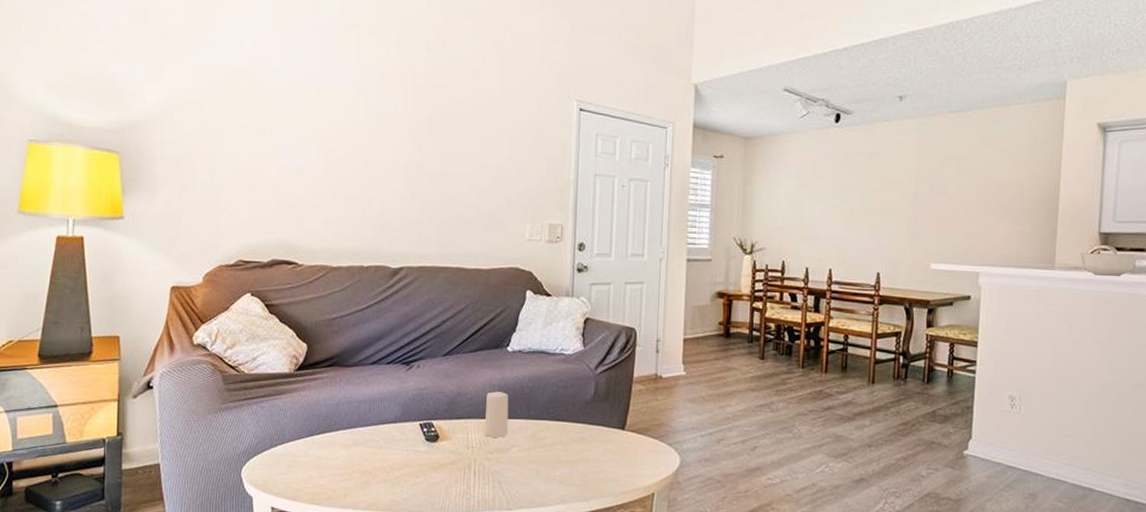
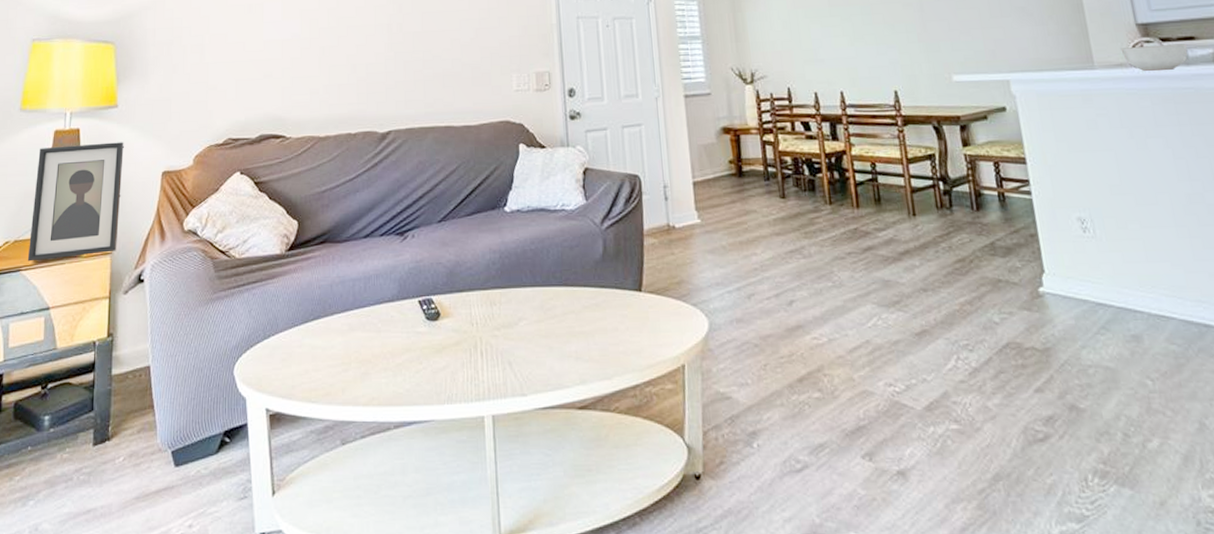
picture frame: none [32,252,132,361] -> present [27,142,125,262]
candle: present [484,391,509,438] -> none [487,258,515,311]

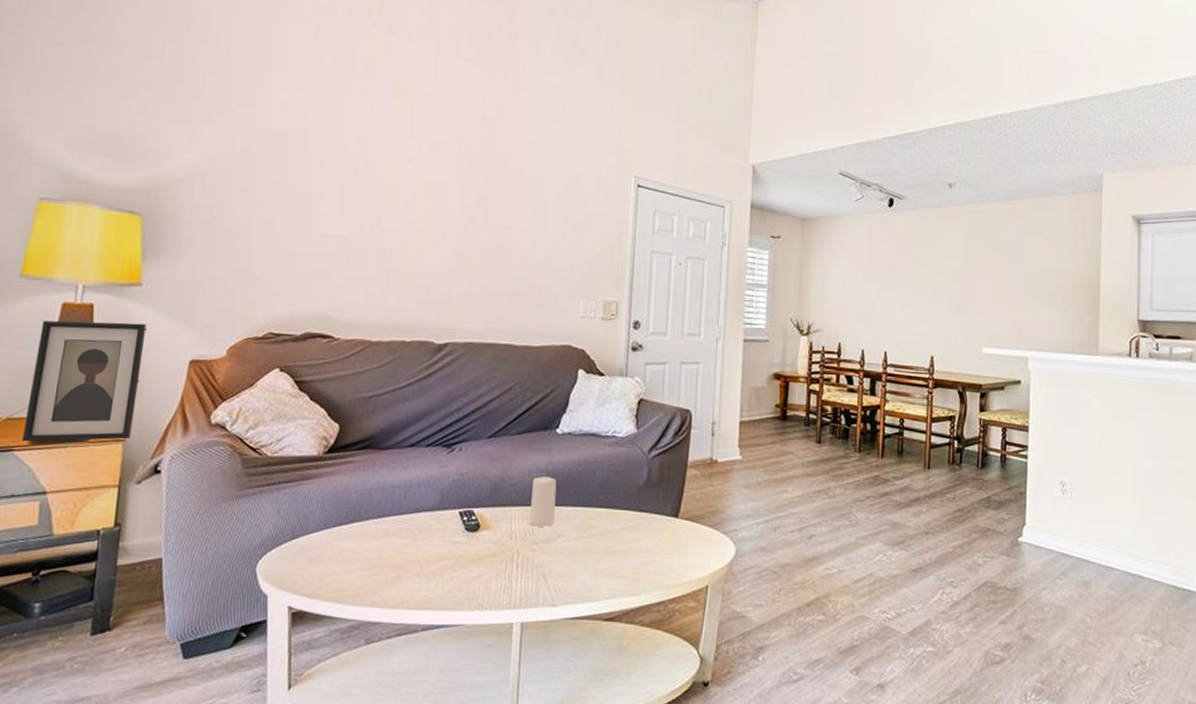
candle: none [487,258,515,311] -> present [529,477,557,527]
bowl: present [1120,43,1188,72] -> none [1121,339,1174,364]

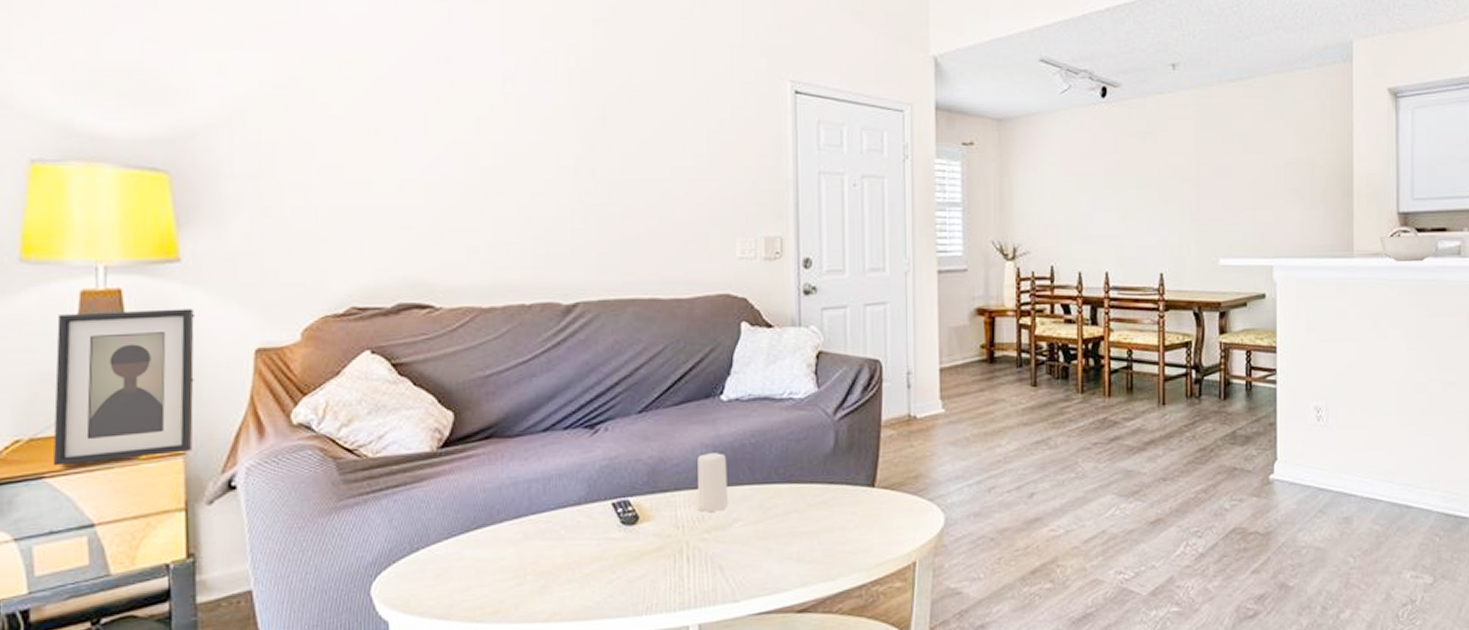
bowl: none [1121,339,1174,364] -> present [1379,235,1439,262]

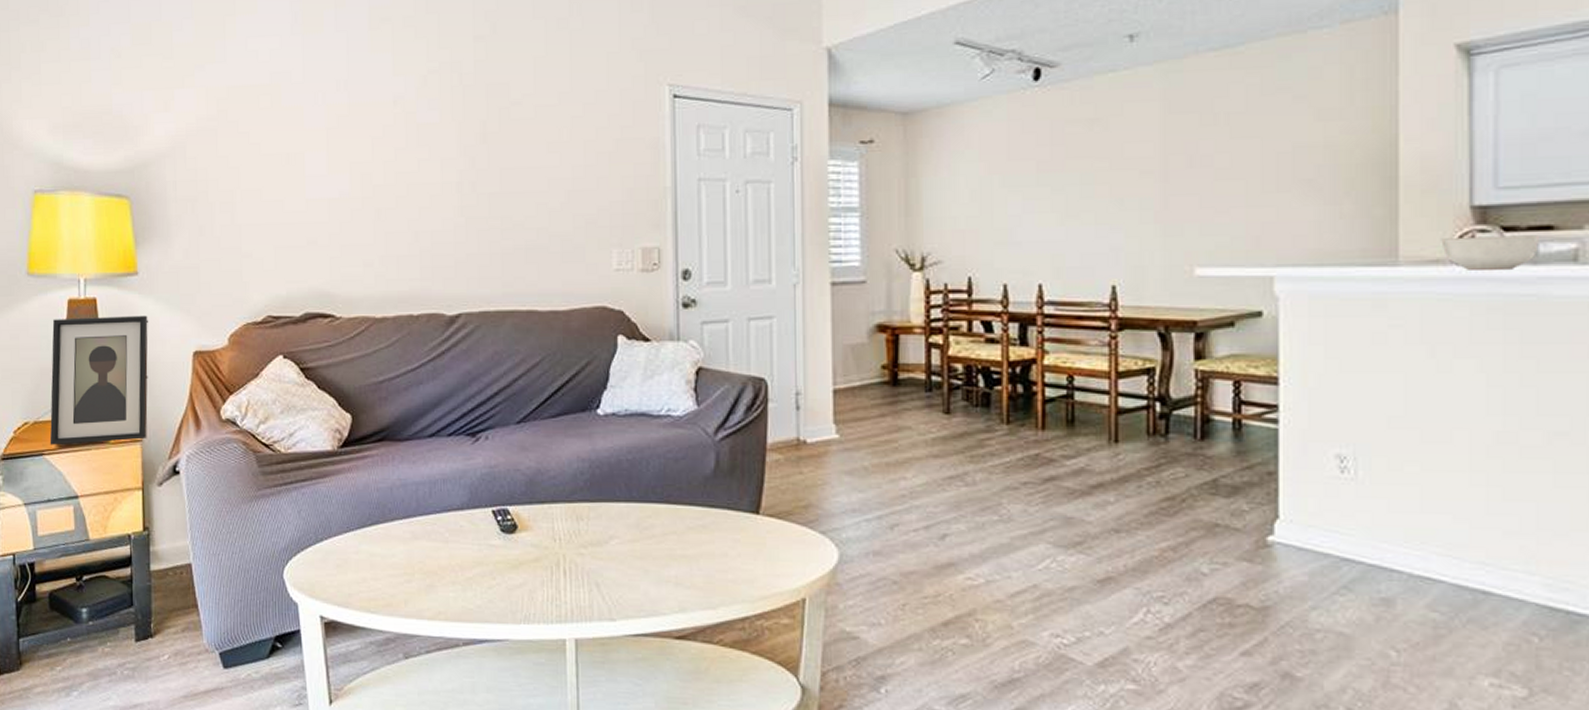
candle: present [697,453,729,512] -> none [573,467,605,527]

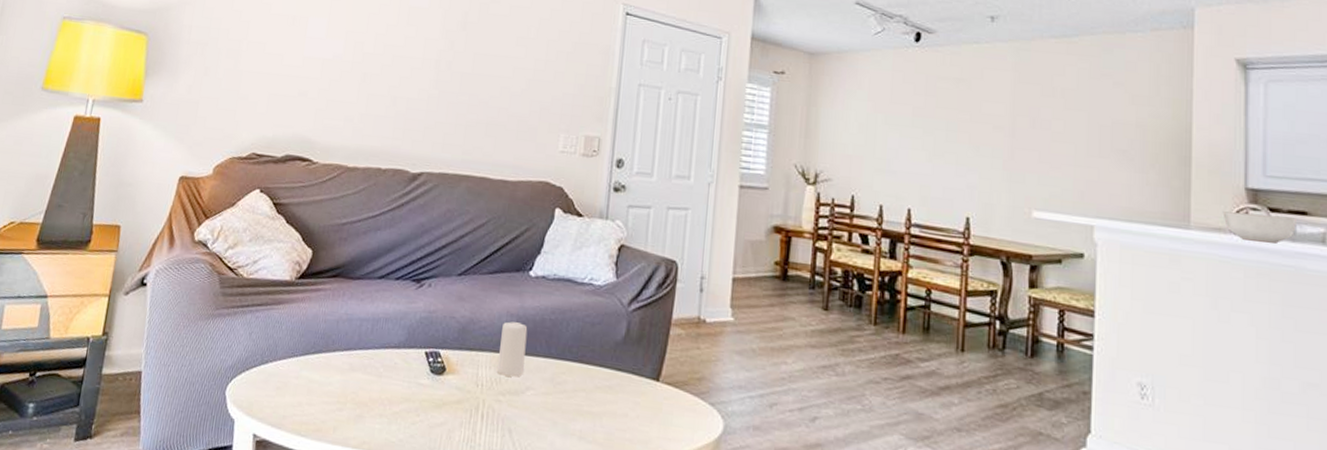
picture frame: present [49,315,149,445] -> none [30,132,145,250]
candle: none [573,467,605,527] -> present [496,321,528,377]

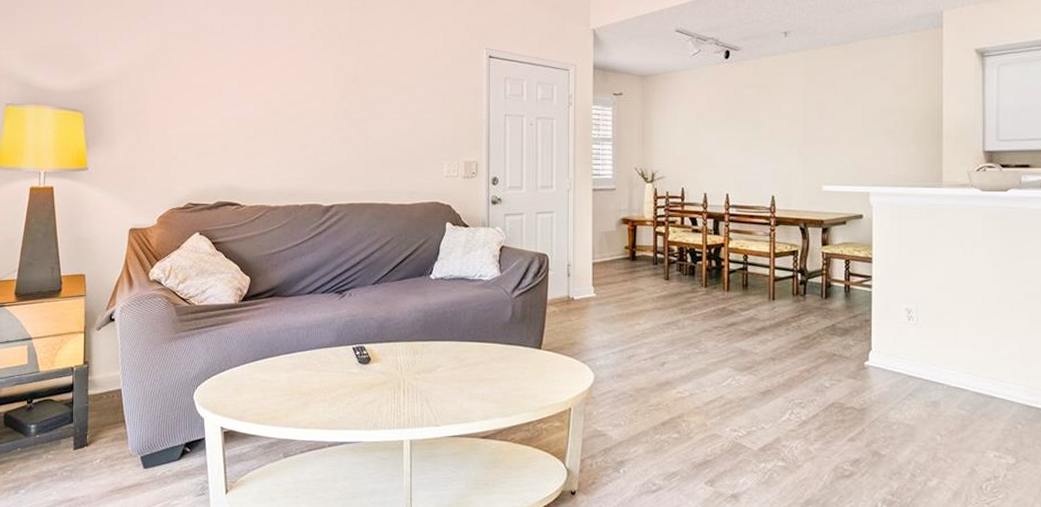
candle: present [496,321,528,377] -> none [411,316,434,359]

